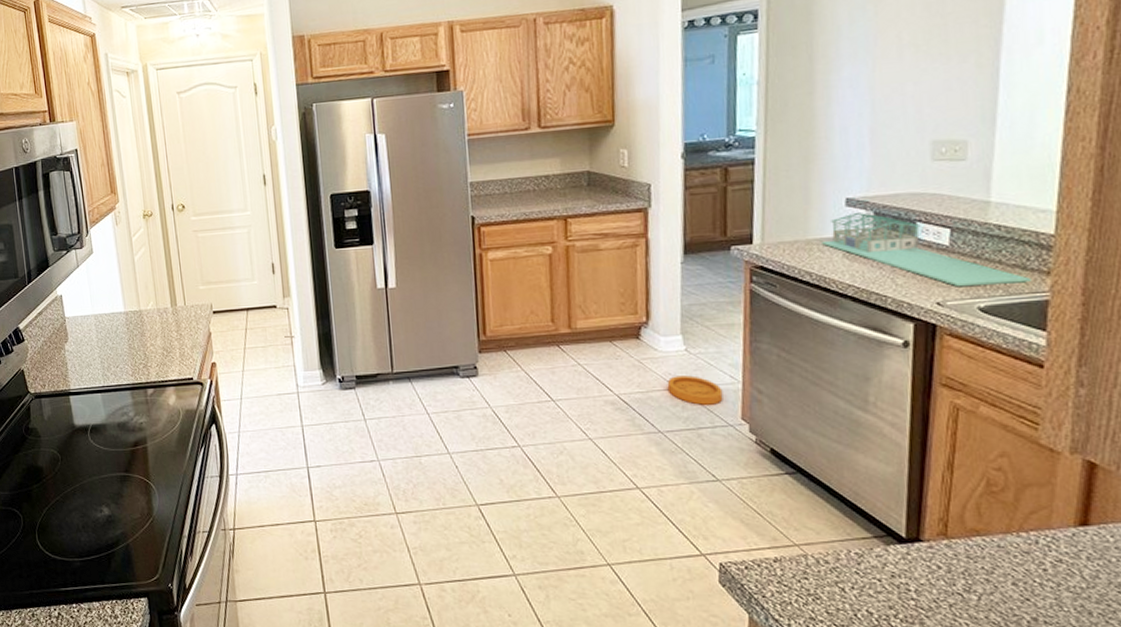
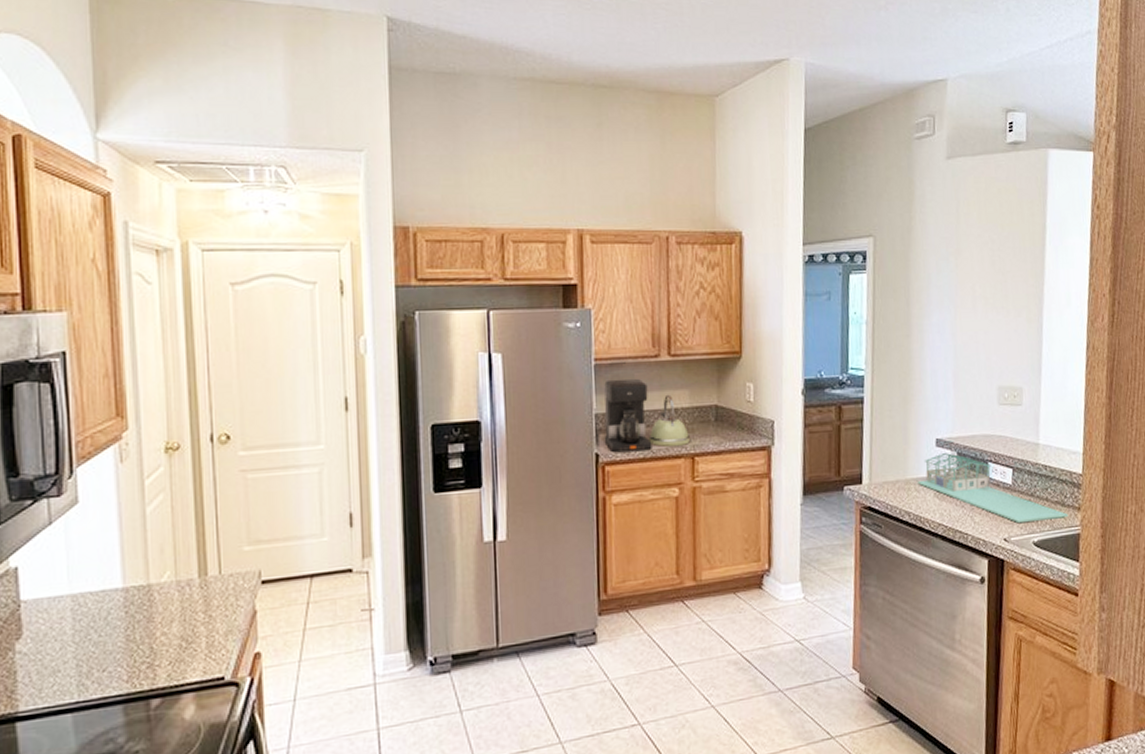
coffee maker: none [477,149,525,216] -> present [604,378,652,453]
kettle: none [521,162,564,211] -> present [648,394,691,448]
pet bowl: present [667,375,723,405] -> none [787,625,837,657]

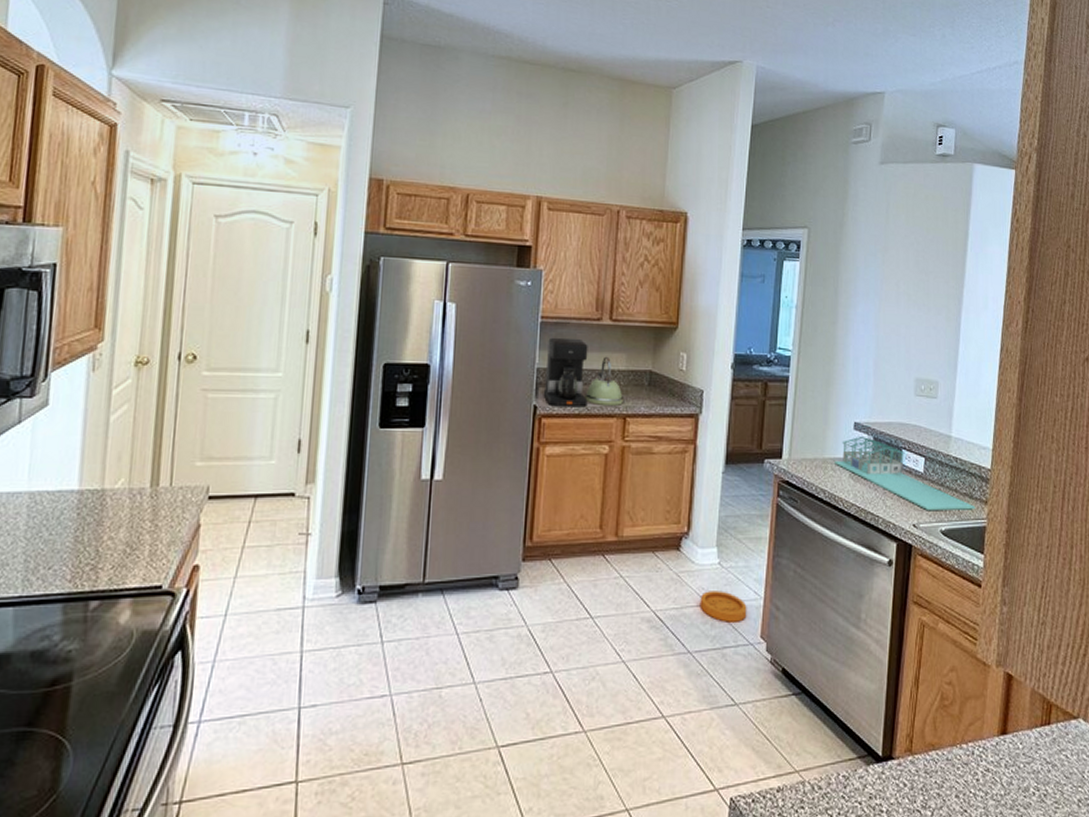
pet bowl: none [787,625,837,657] -> present [699,591,747,622]

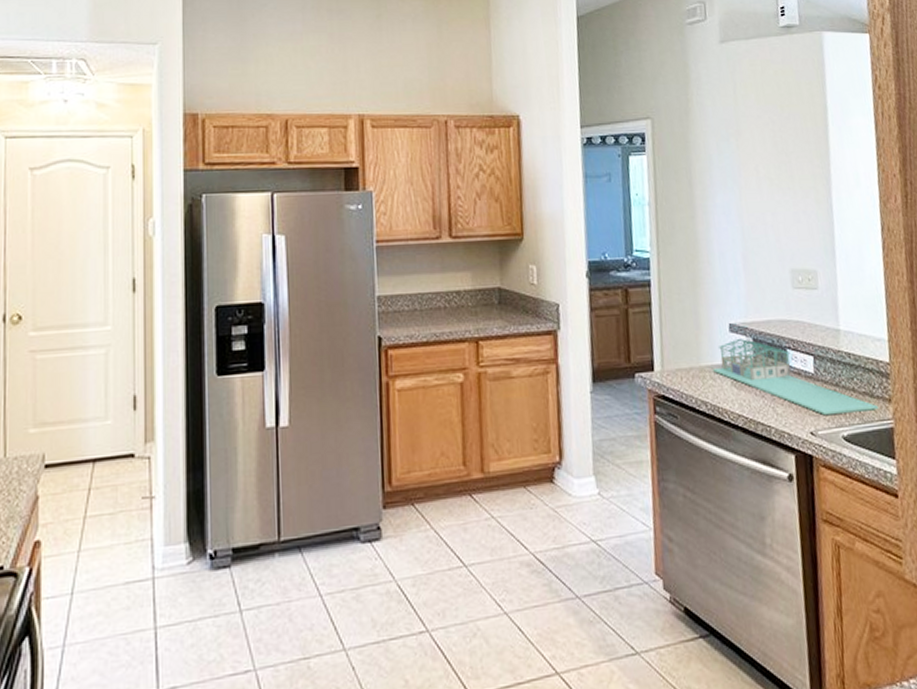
coffee maker: present [543,337,588,408] -> none [386,260,436,336]
kettle: present [585,356,625,407] -> none [431,276,475,332]
pet bowl: present [699,591,747,622] -> none [582,524,637,560]

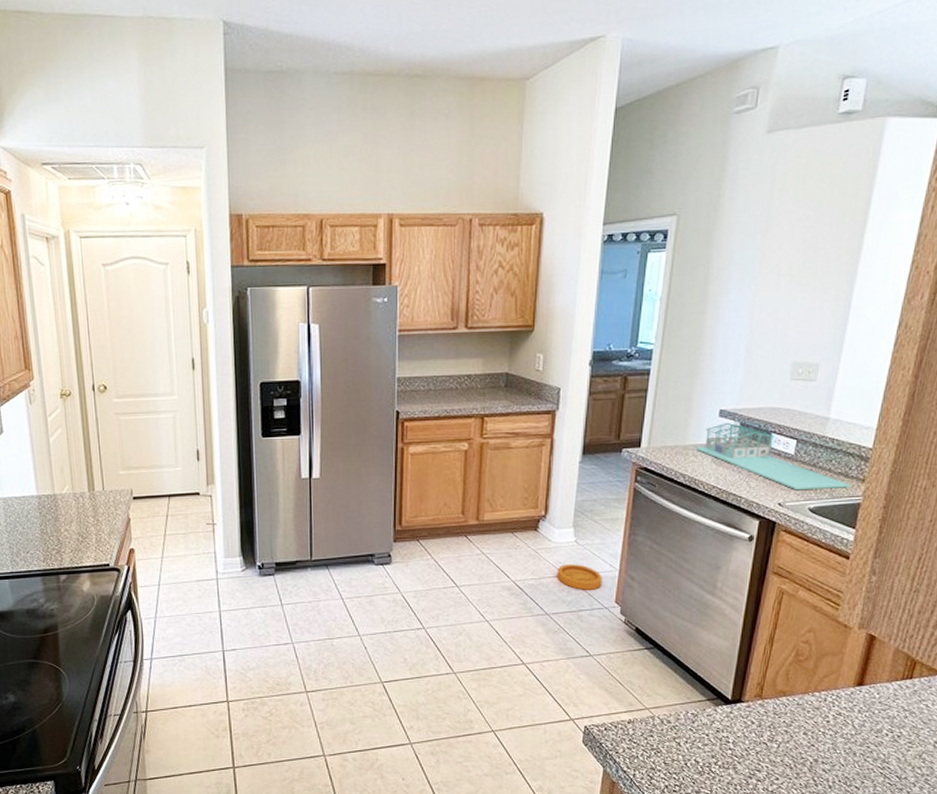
pet bowl: none [582,524,637,560] -> present [557,564,602,590]

